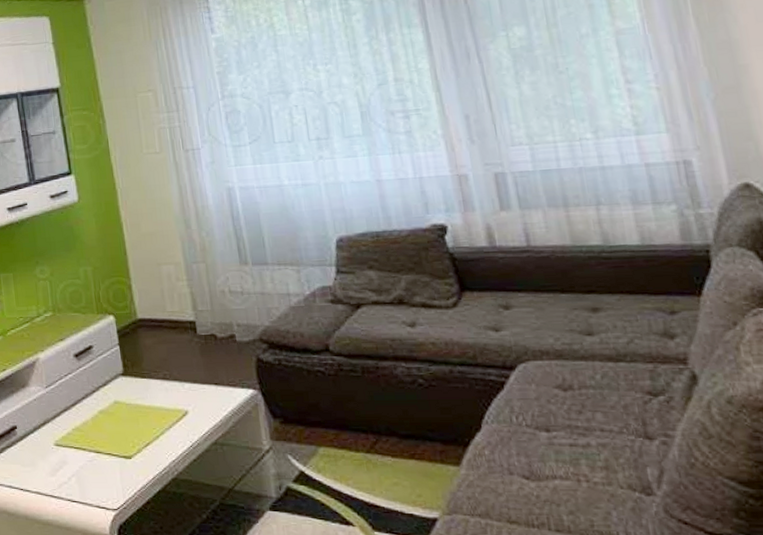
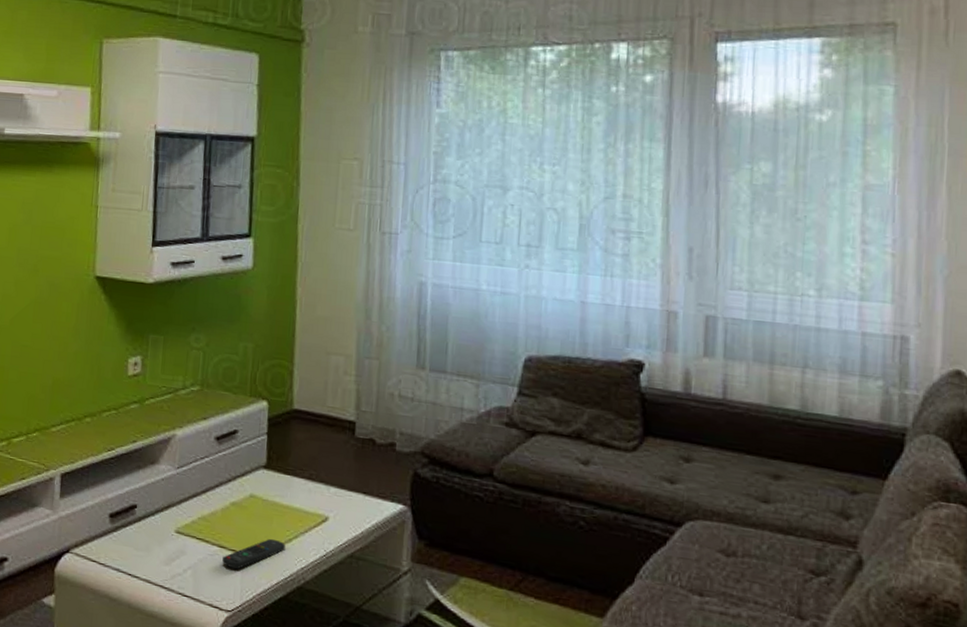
remote control: none [101,438,155,471] -> present [222,538,286,570]

